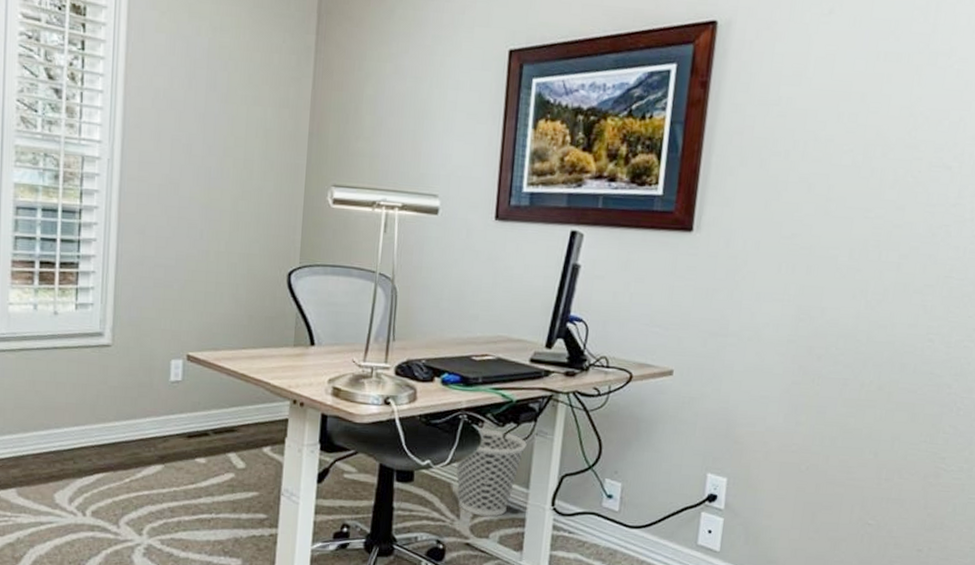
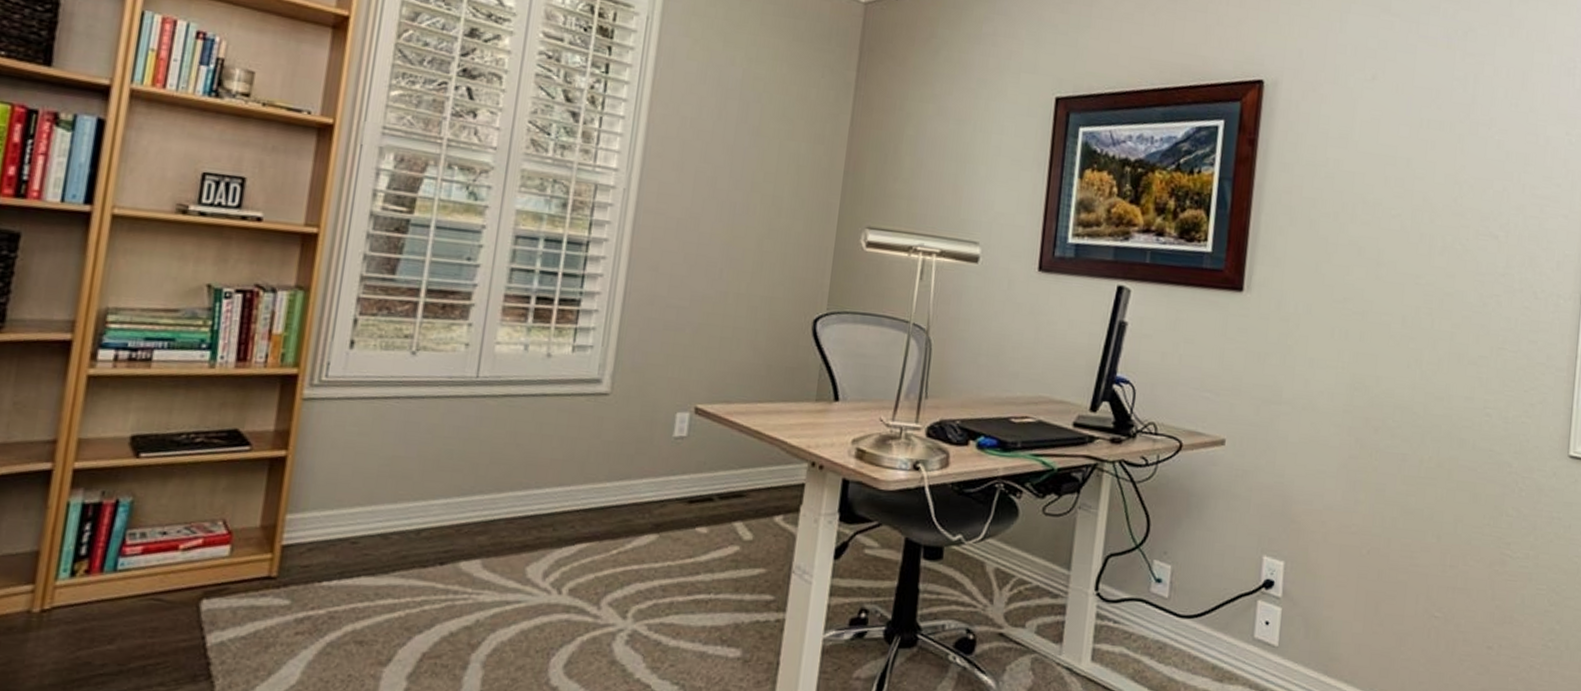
wastebasket: present [455,428,527,517] -> none [990,500,1069,602]

